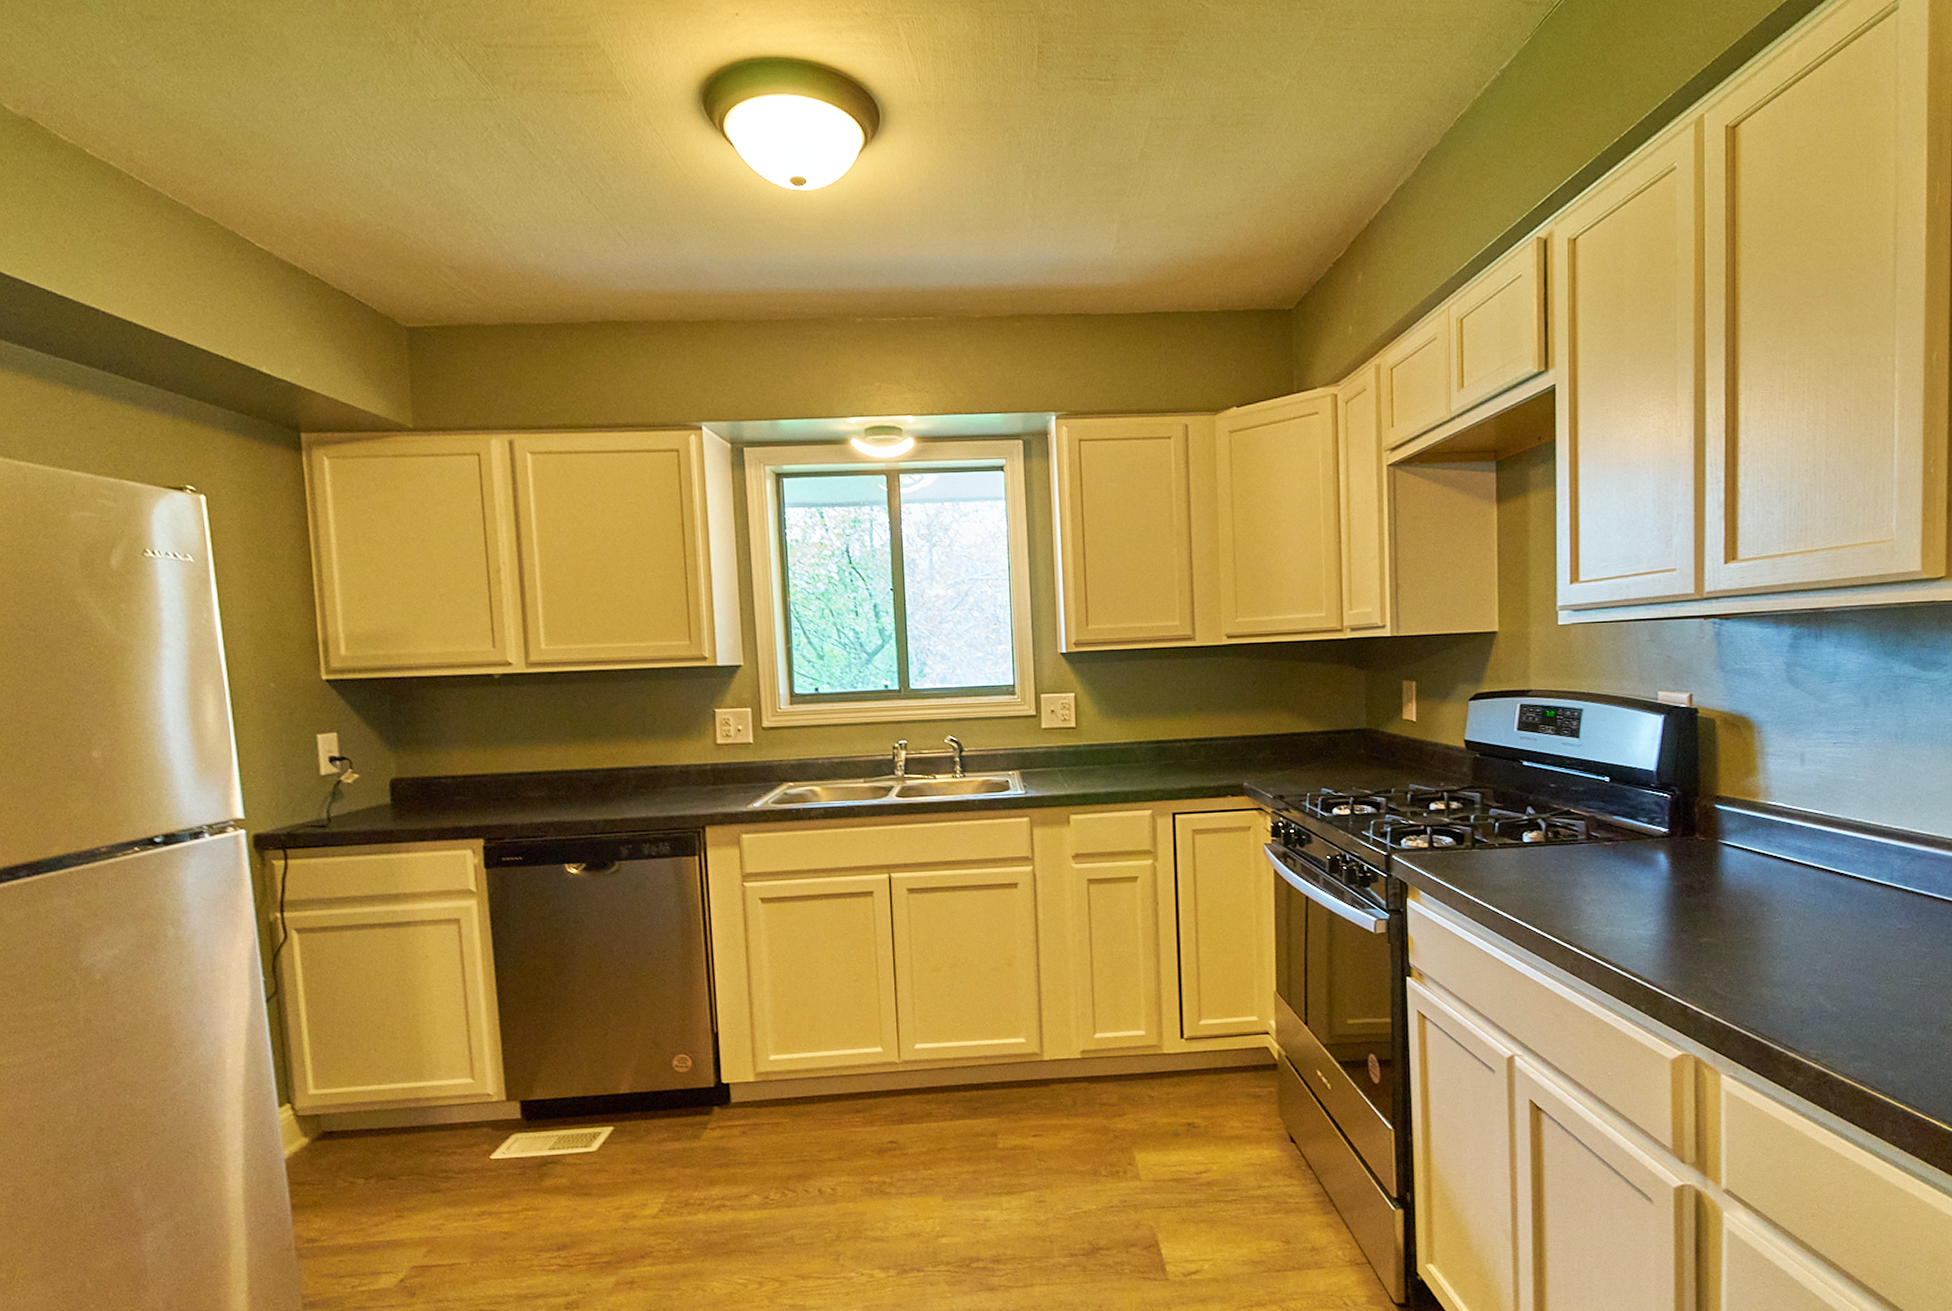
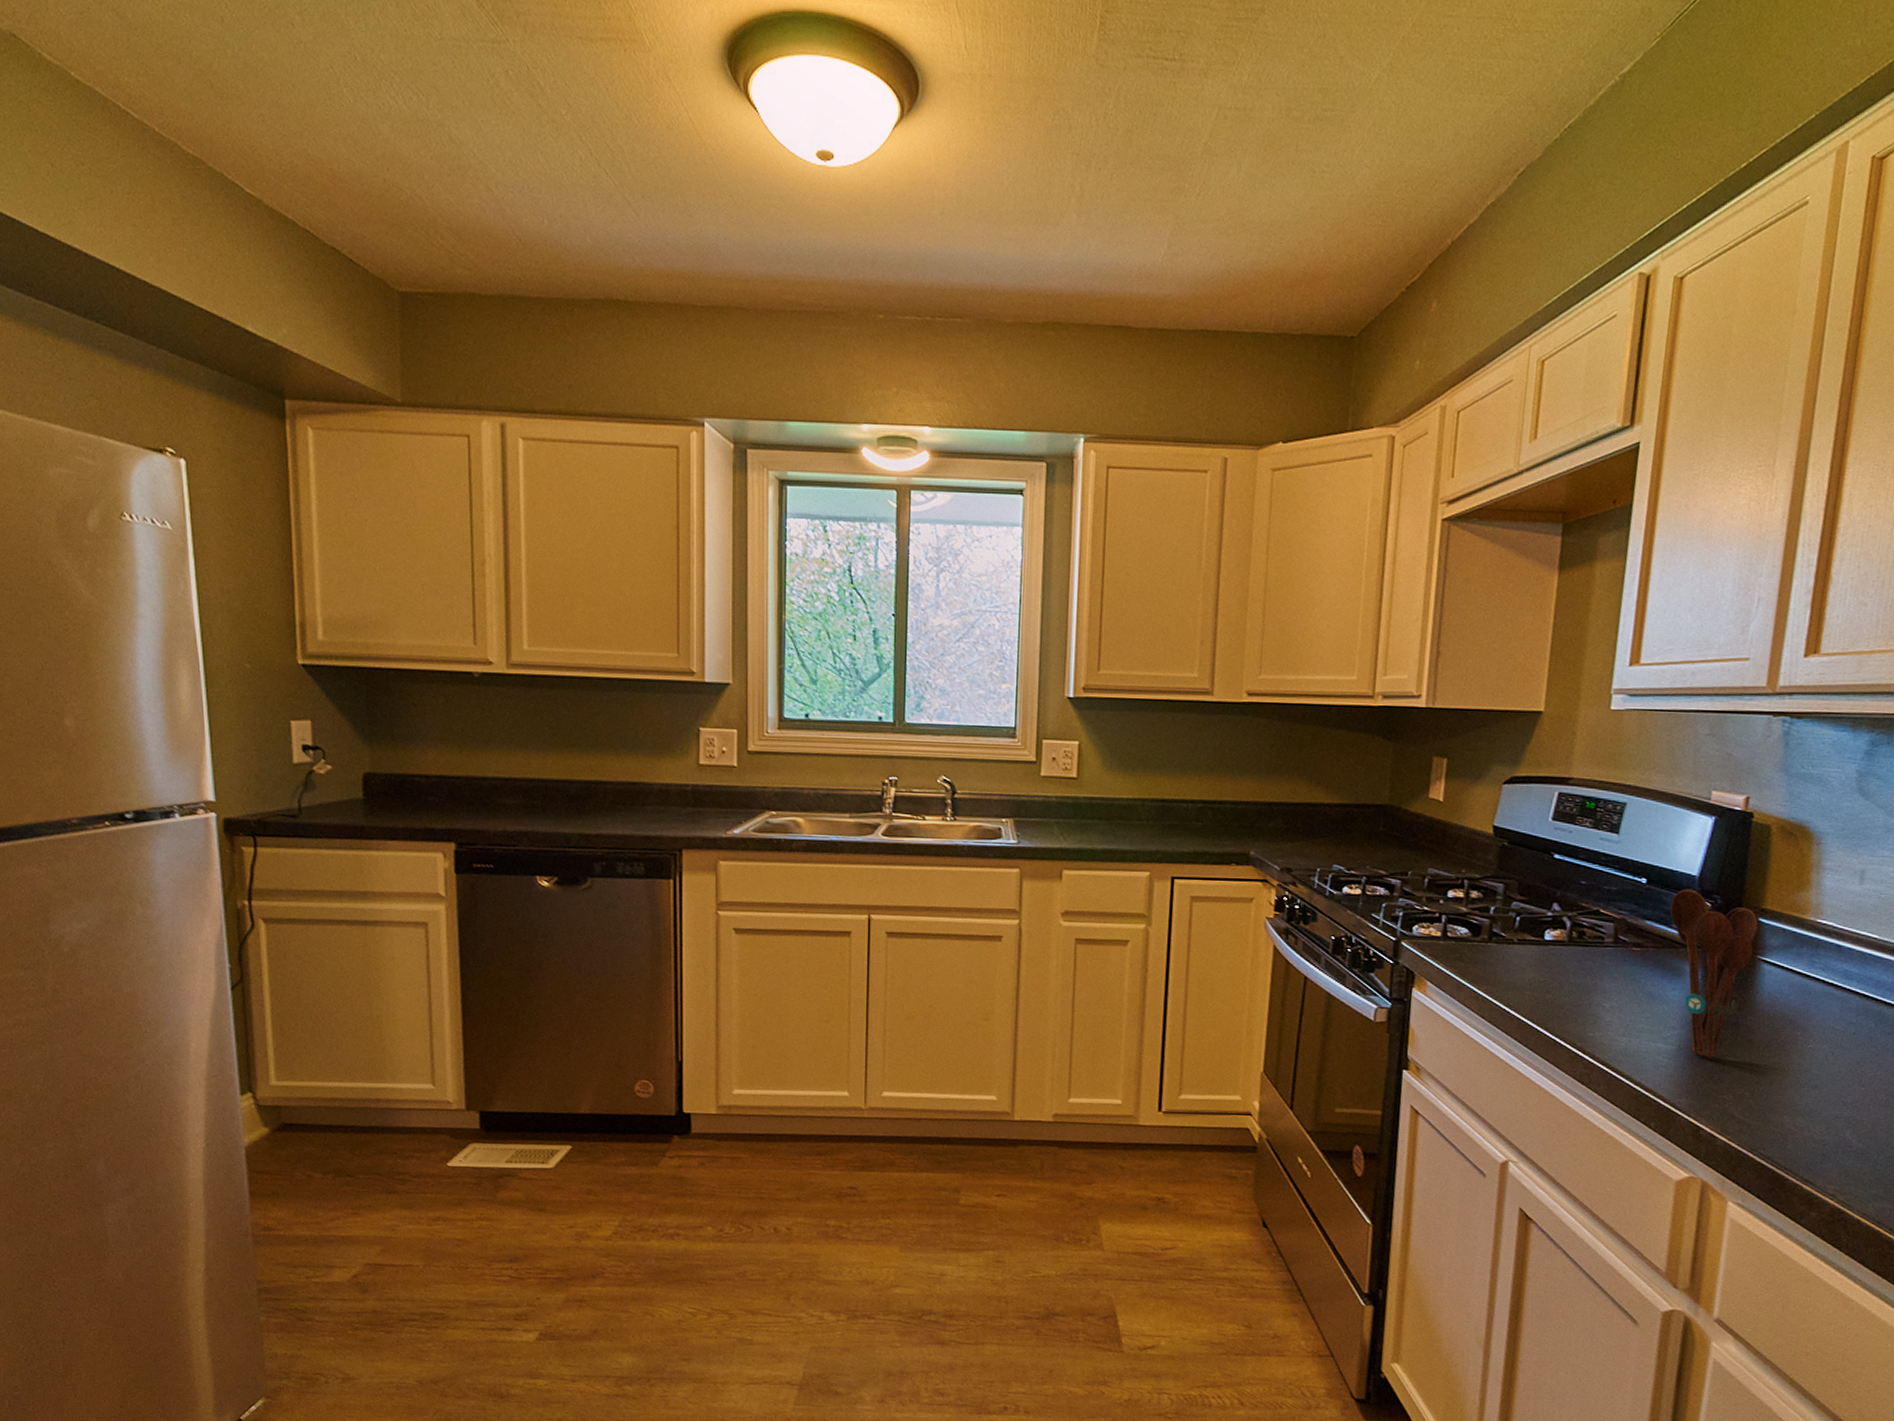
utensil holder: none [1634,783,1715,939] -> present [1669,889,1759,1058]

